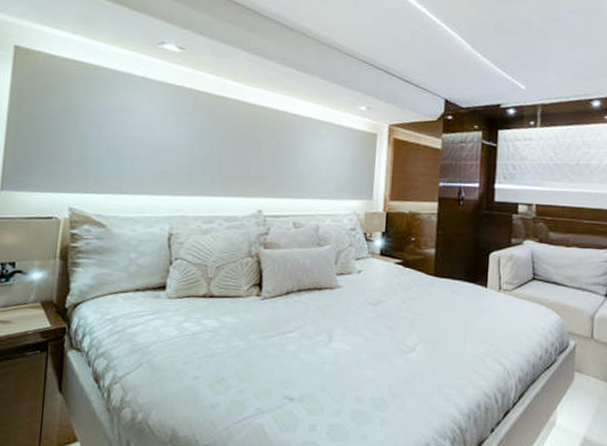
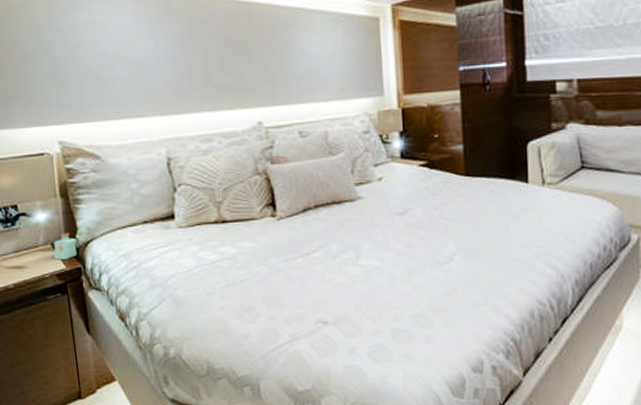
perfume: none [41,292,66,318] -> present [54,231,78,260]

